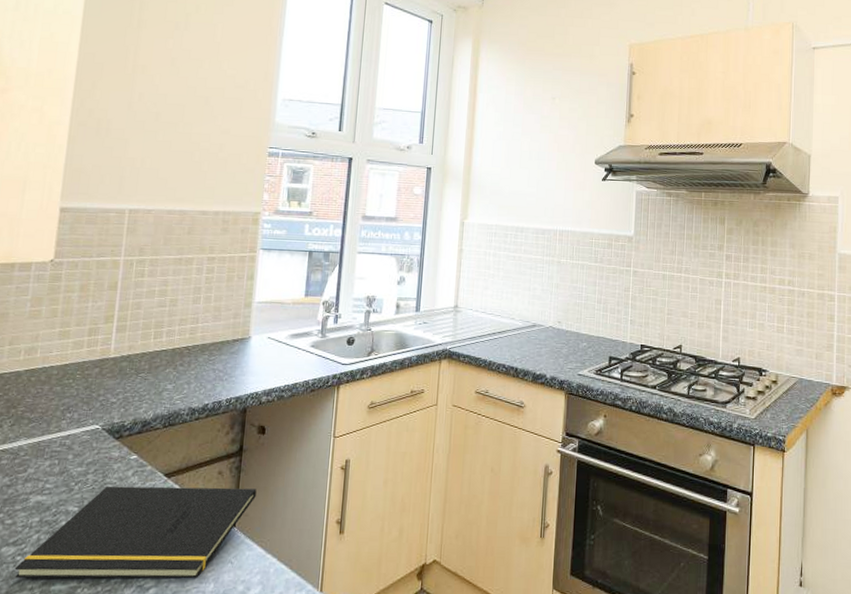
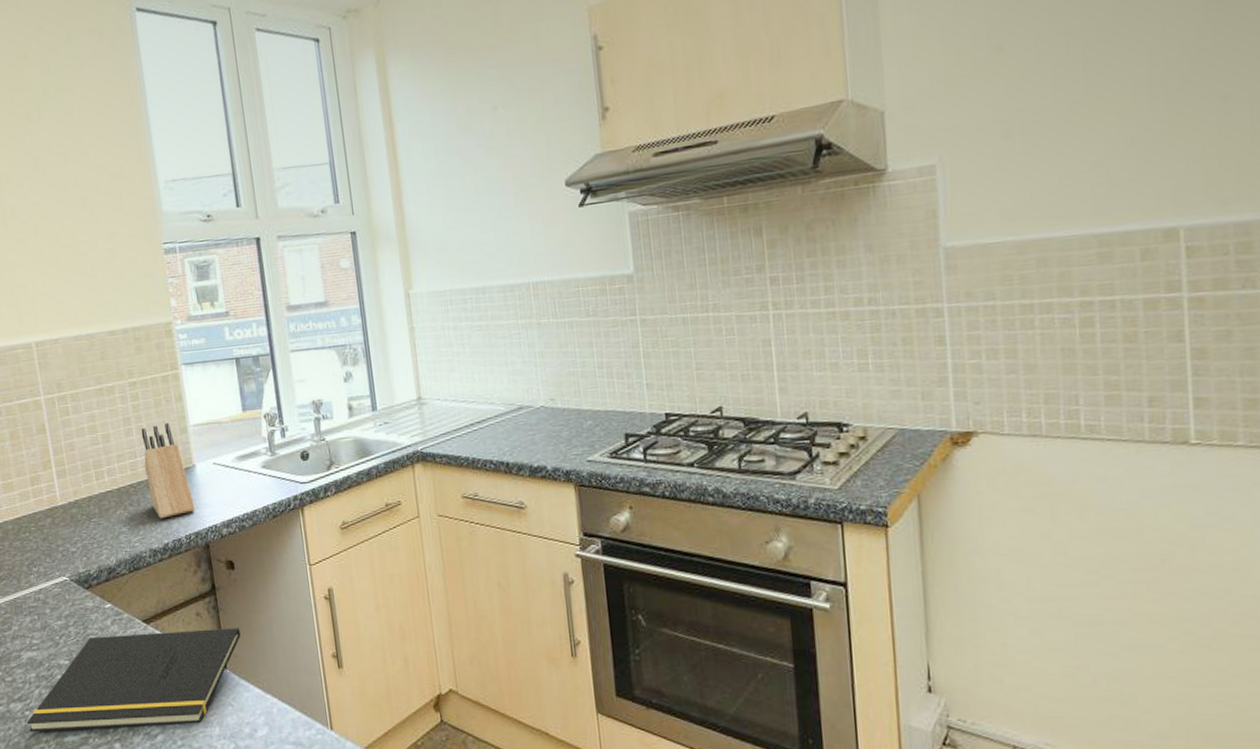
knife block: none [202,296,242,381] -> present [141,422,195,519]

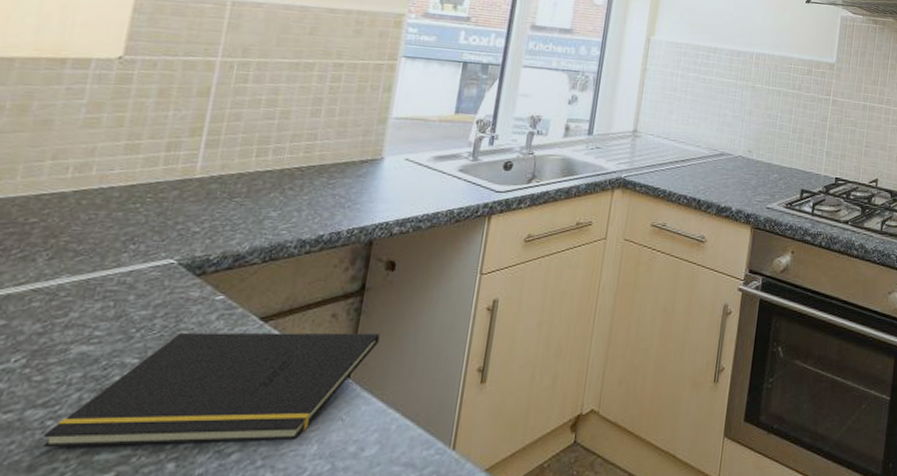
knife block: present [141,422,195,519] -> none [318,110,372,209]

